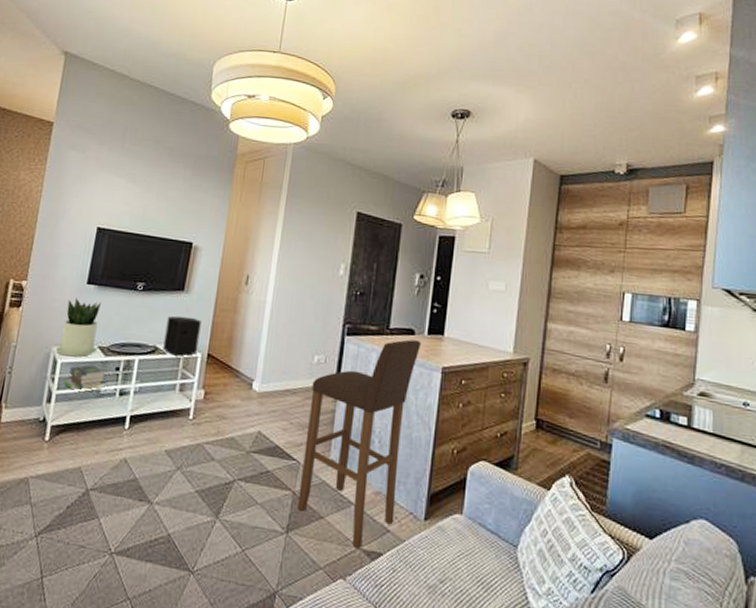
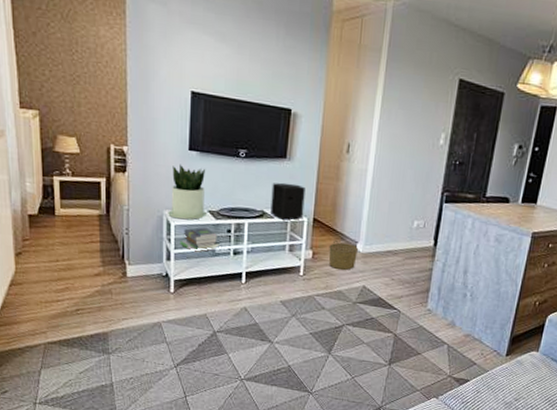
basket: none [221,378,254,412] -> present [328,240,358,270]
bar stool: present [297,339,421,548] -> none [398,207,515,376]

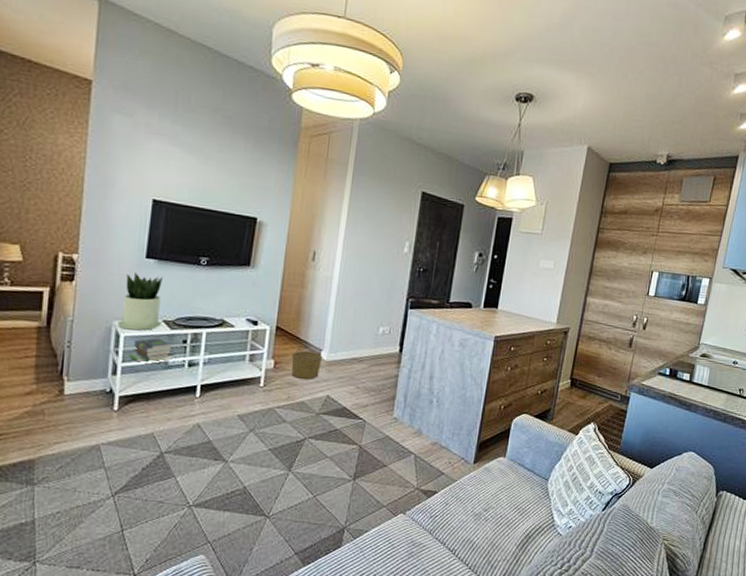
speaker: present [270,182,305,220] -> none [231,290,269,329]

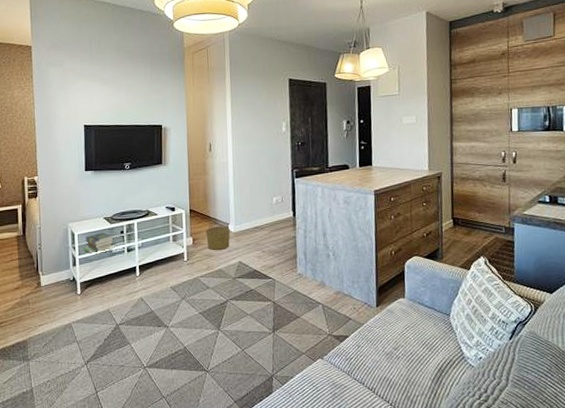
planter: present [117,272,164,331] -> none [72,183,104,229]

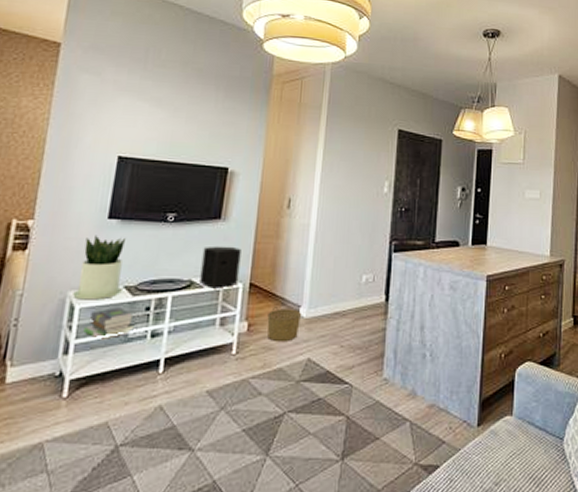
planter: none [72,183,104,229] -> present [73,235,127,300]
speaker: none [153,183,182,215] -> present [199,246,241,289]

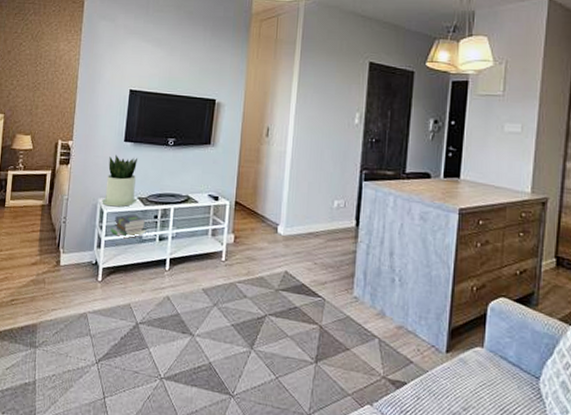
speaker: present [199,246,241,289] -> none [195,167,228,204]
basket: present [267,307,301,341] -> none [250,223,279,254]

